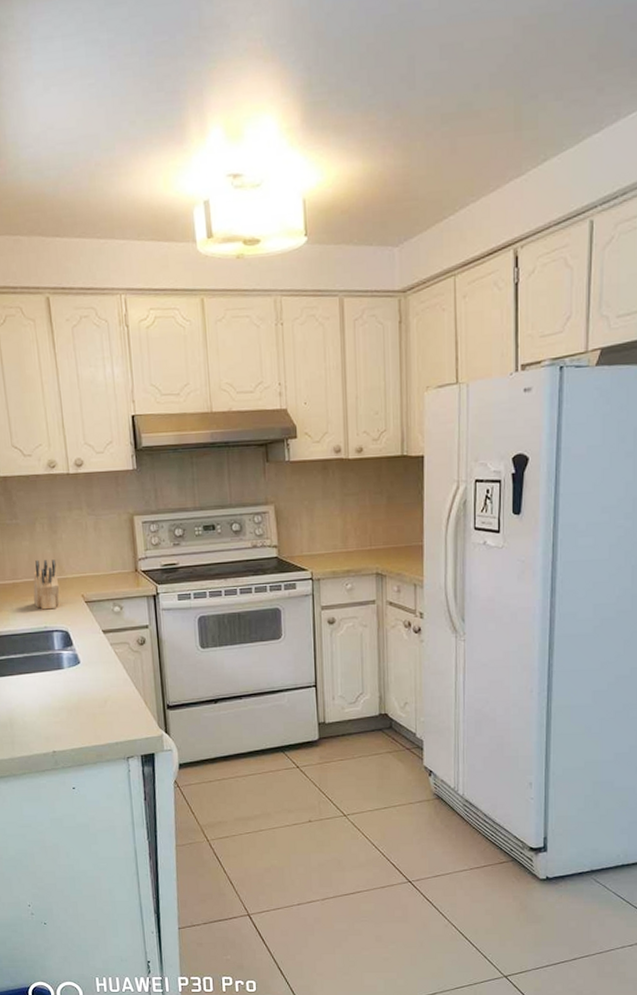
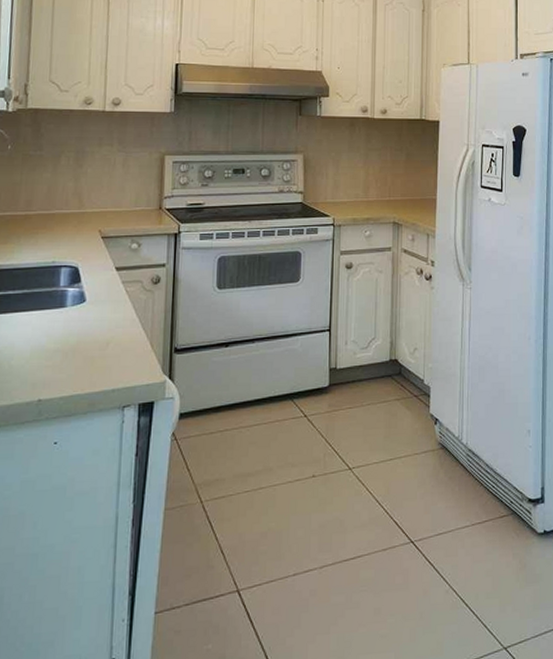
knife block: present [33,559,60,610] -> none [45,192,77,244]

